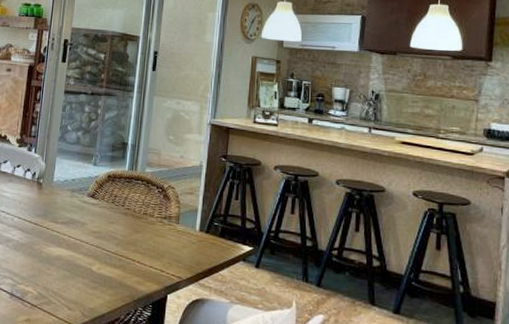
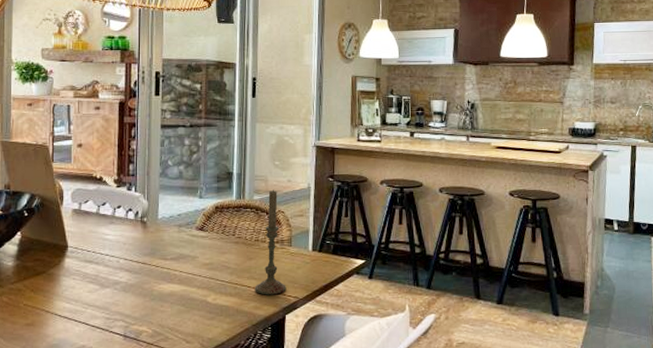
candle: none [139,164,171,272] -> present [254,189,286,295]

